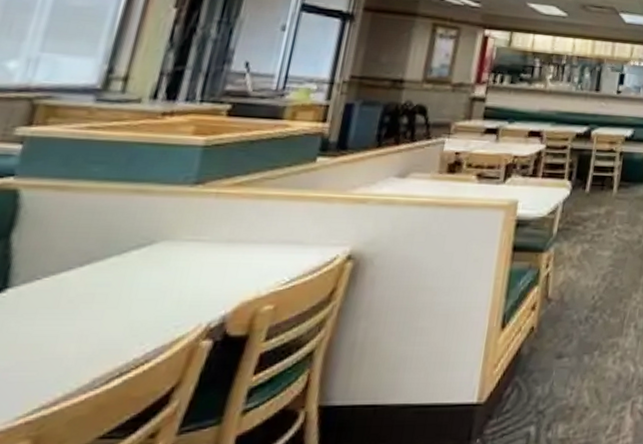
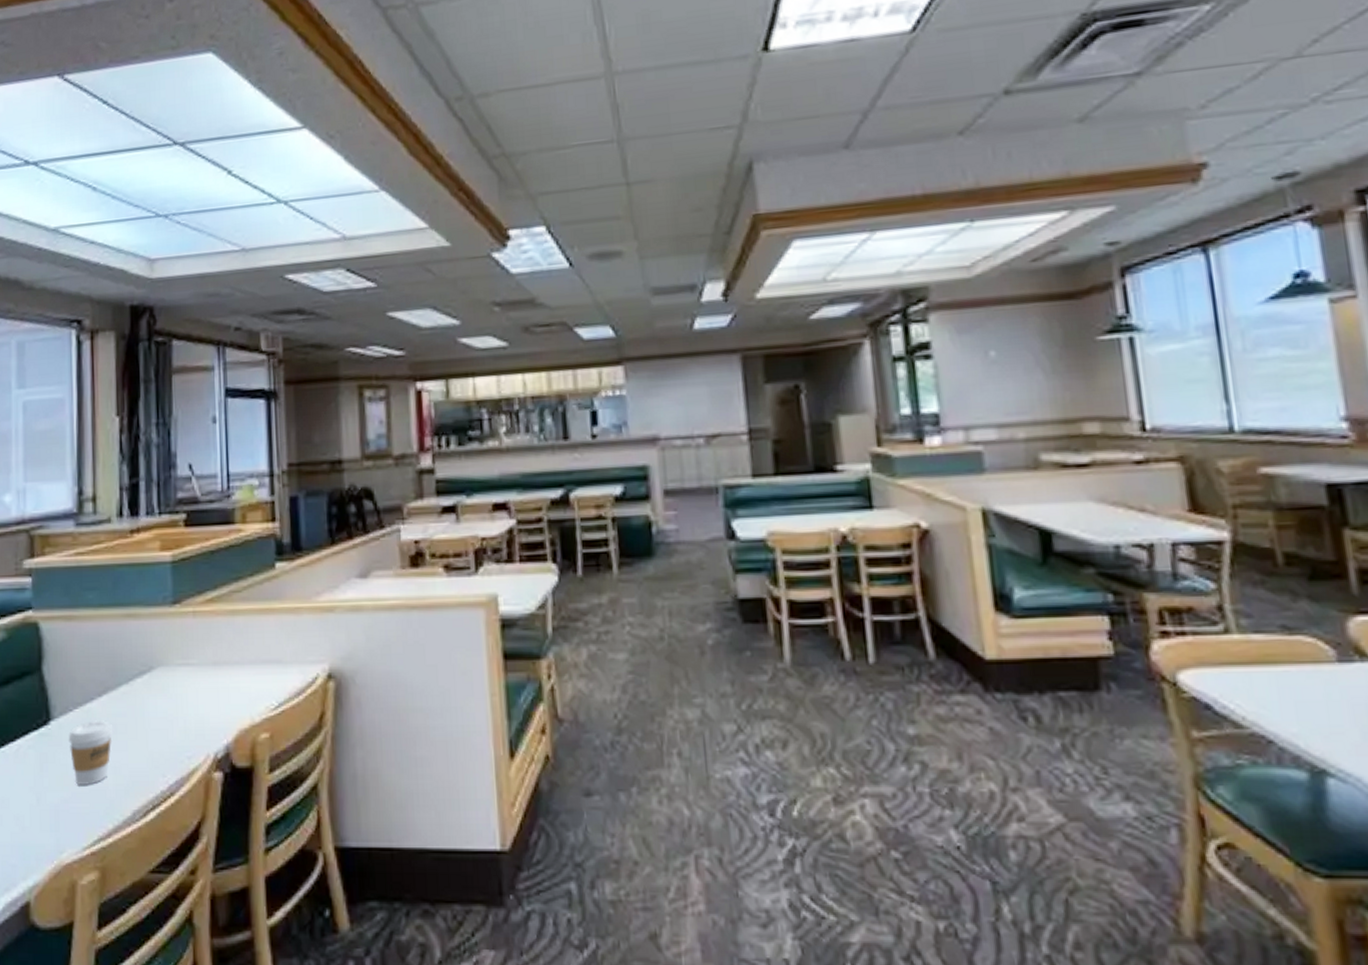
coffee cup: none [23,288,89,354] -> present [68,719,112,785]

